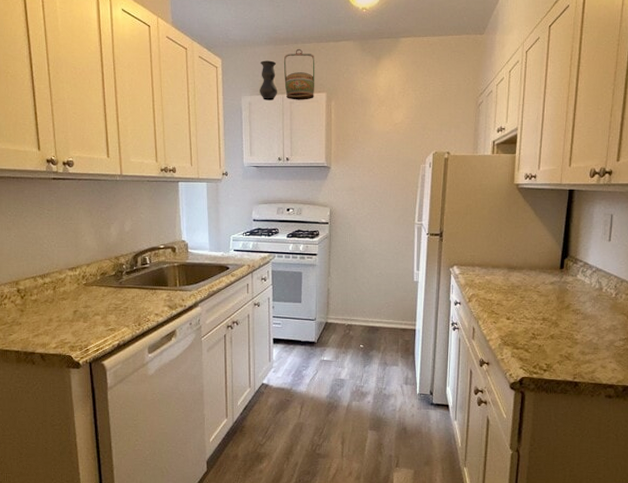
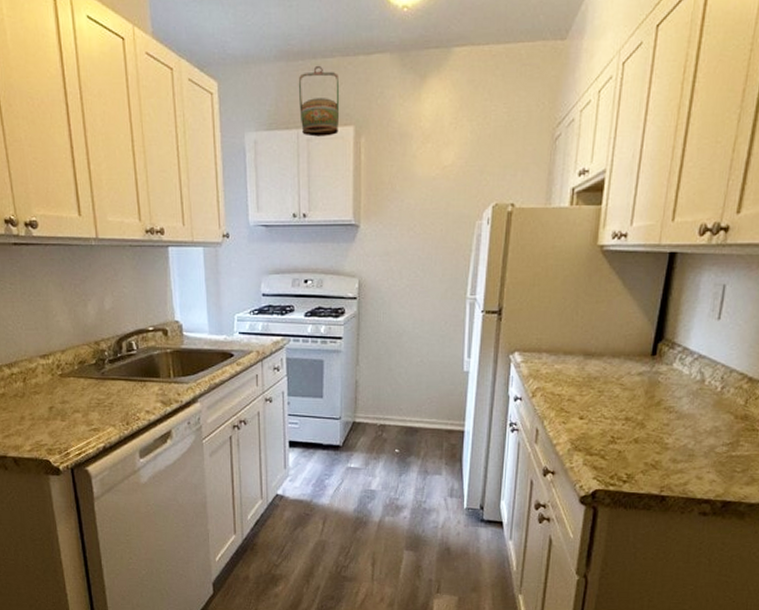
vase: present [260,60,278,101] -> none [267,82,291,139]

